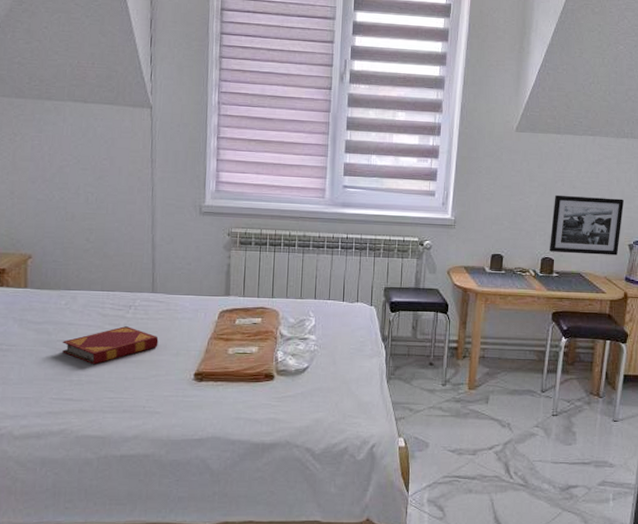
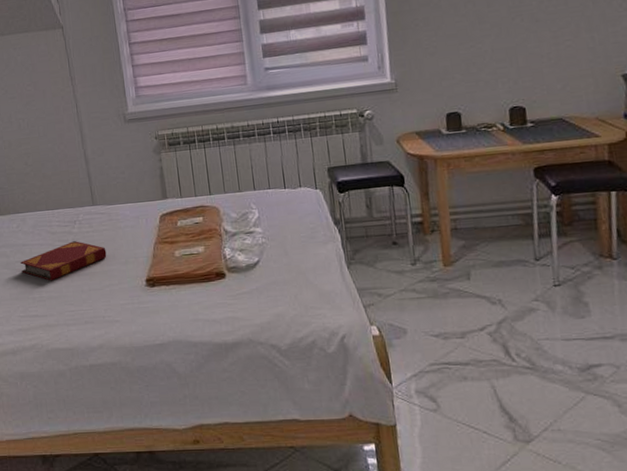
picture frame: present [549,194,624,256] -> none [514,23,610,100]

